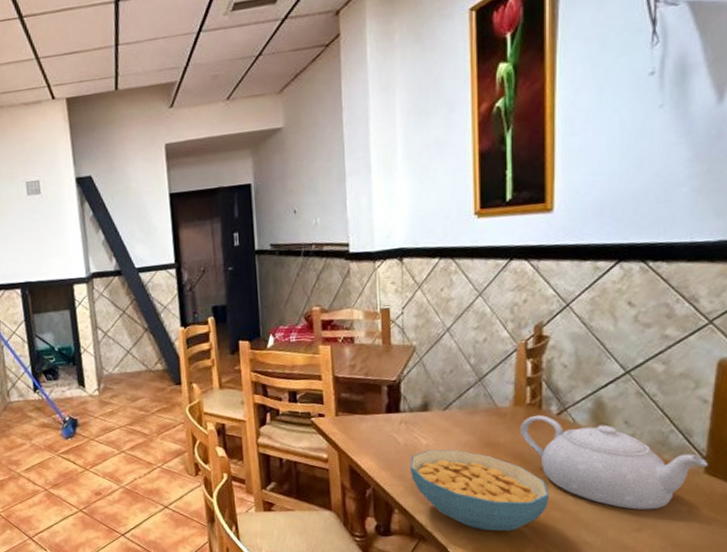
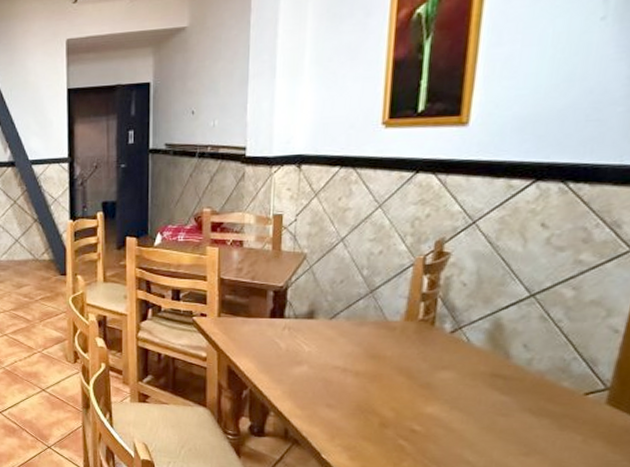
cereal bowl: present [409,449,549,532] -> none [289,357,434,444]
teapot: present [519,414,708,510] -> none [408,331,611,436]

